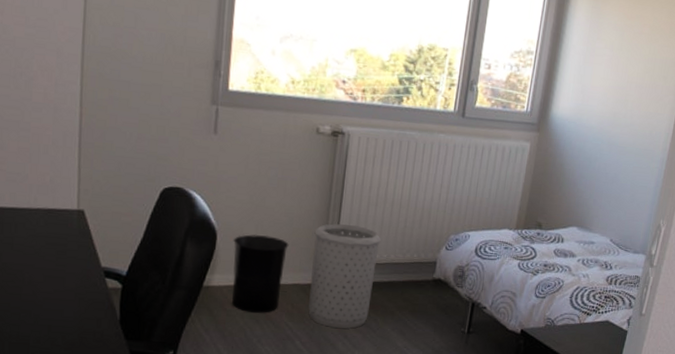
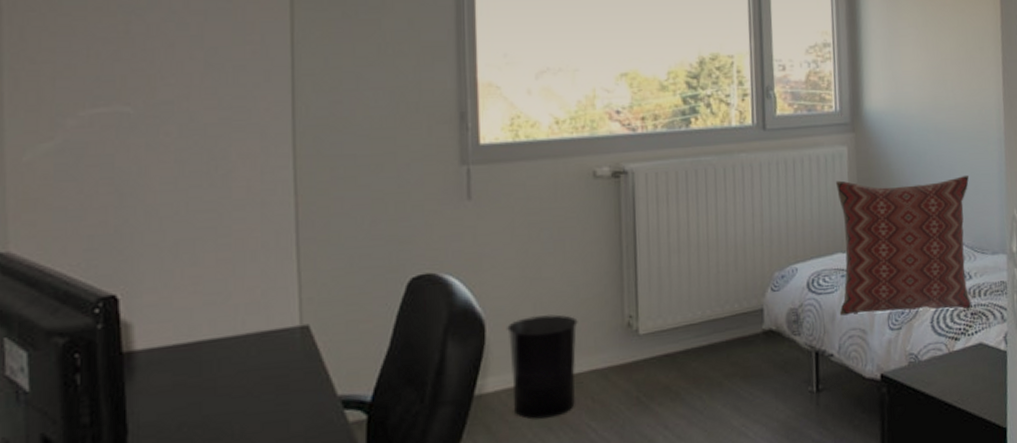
laundry basket: present [308,223,381,329] -> none [608,281,691,419]
pillow: none [497,170,629,293] -> present [835,174,972,316]

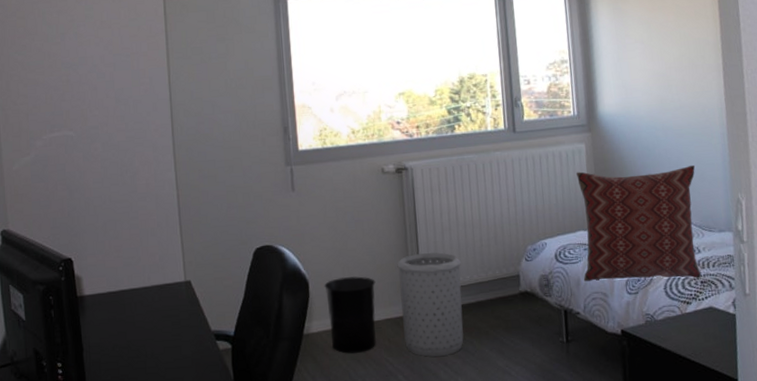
laundry basket: none [608,281,691,419] -> present [397,252,464,357]

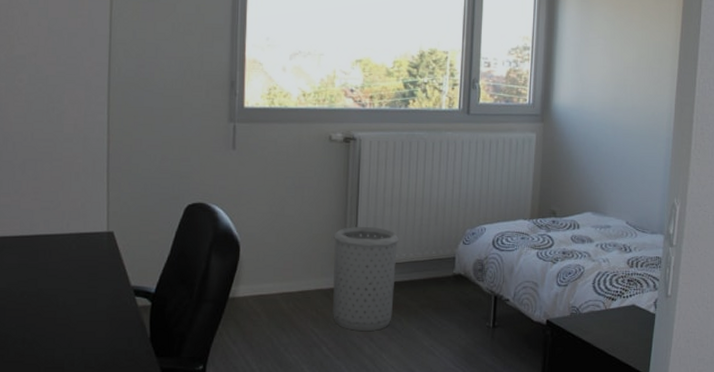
waste bin: present [324,276,377,354] -> none [256,243,310,321]
pillow: present [575,165,702,282] -> none [517,161,638,277]

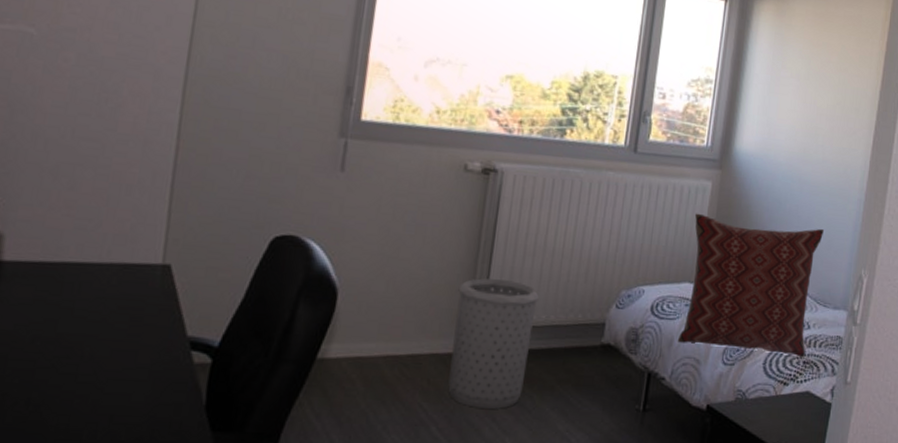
pillow: none [517,161,638,277] -> present [677,213,825,358]

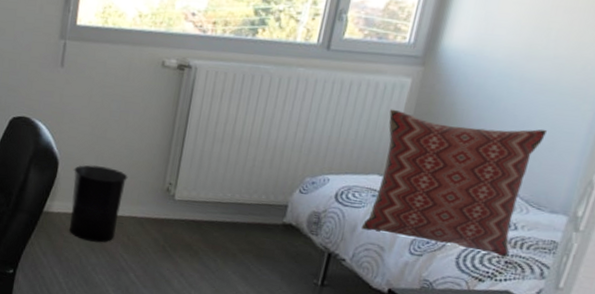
waste bin: none [352,293,427,392] -> present [69,165,128,242]
laundry basket: present [448,278,539,409] -> none [144,158,226,267]

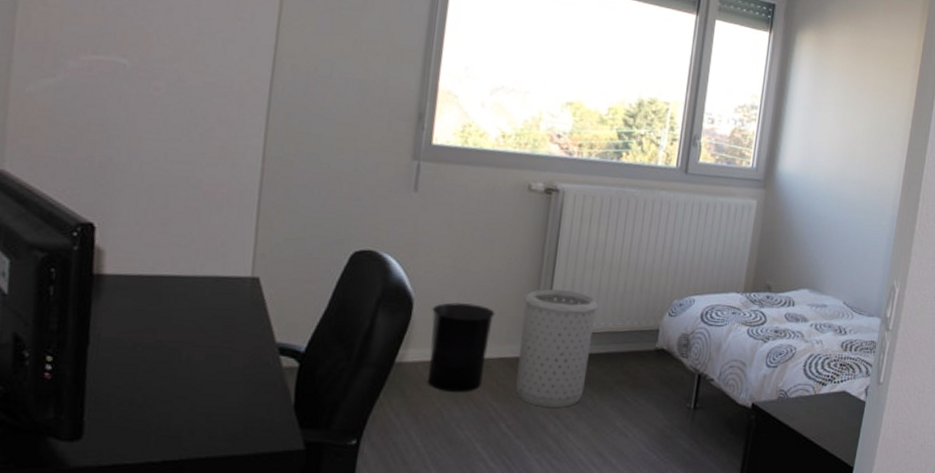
laundry basket: none [144,158,226,267] -> present [515,289,598,408]
pillow: present [360,109,548,258] -> none [724,229,861,360]

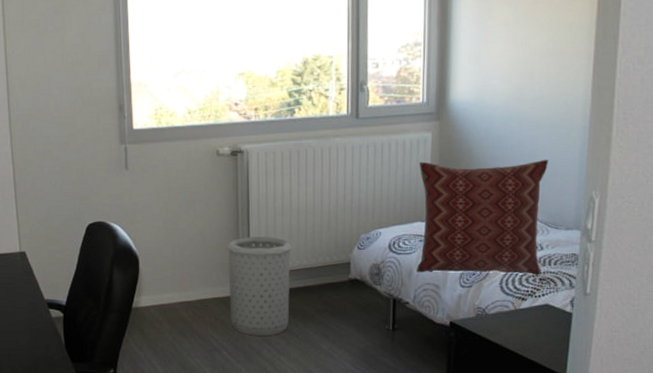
waste bin: present [428,302,495,392] -> none [154,256,205,328]
pillow: none [724,229,861,360] -> present [416,159,549,275]

